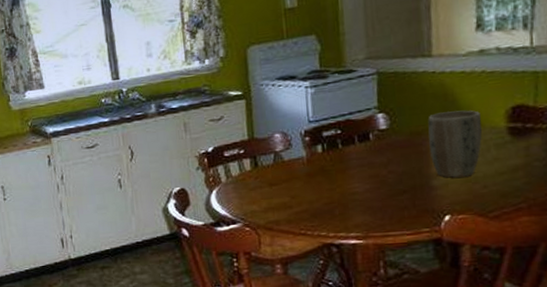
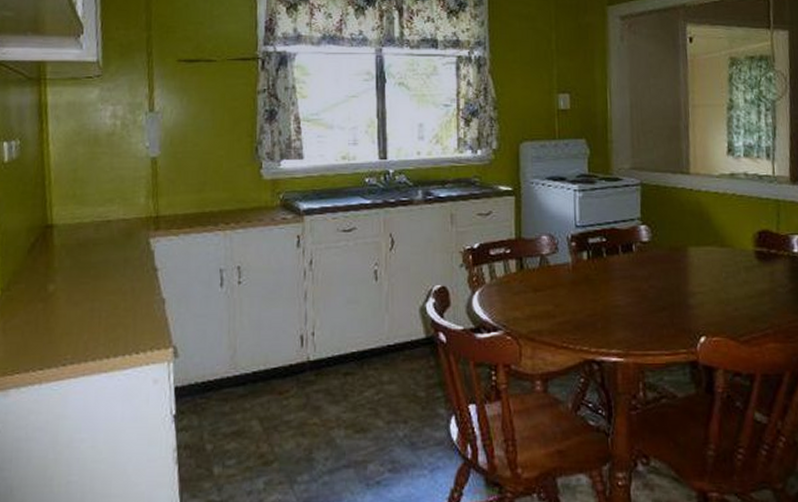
plant pot: present [428,110,482,178] -> none [685,230,733,298]

